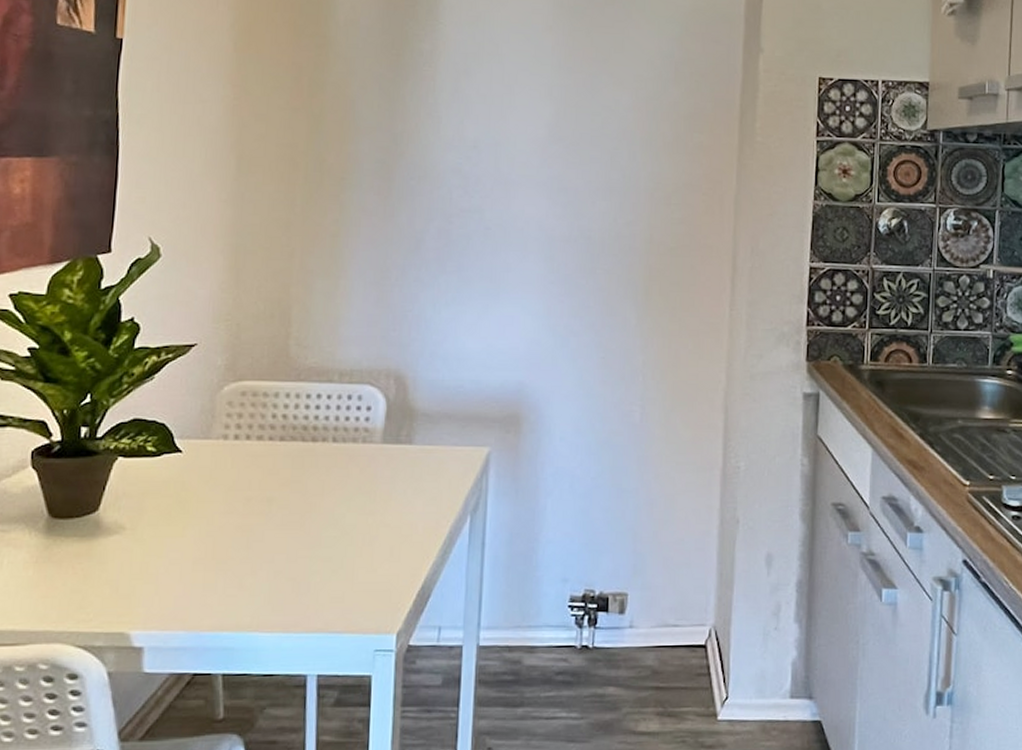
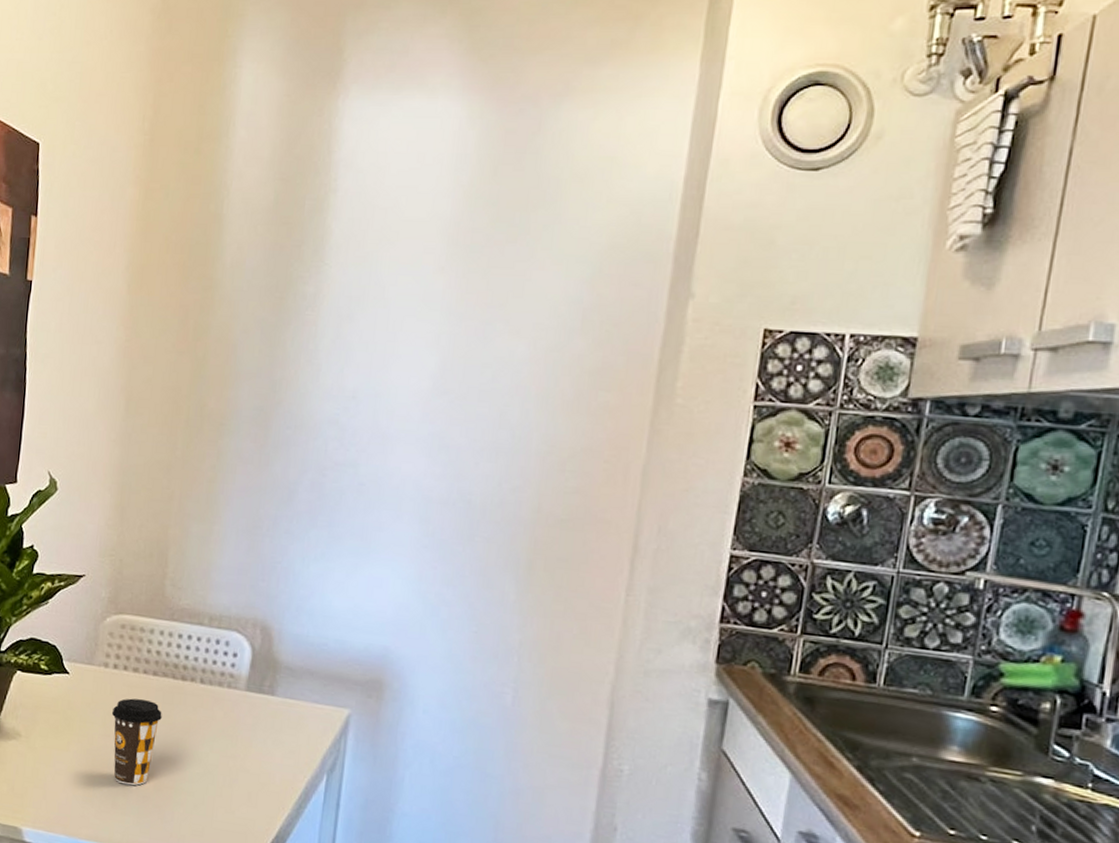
coffee cup: none [234,468,292,562] -> present [111,698,162,786]

